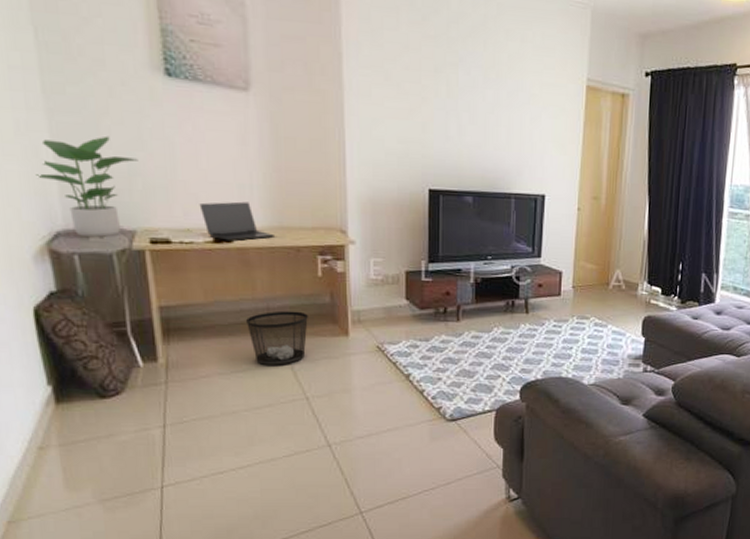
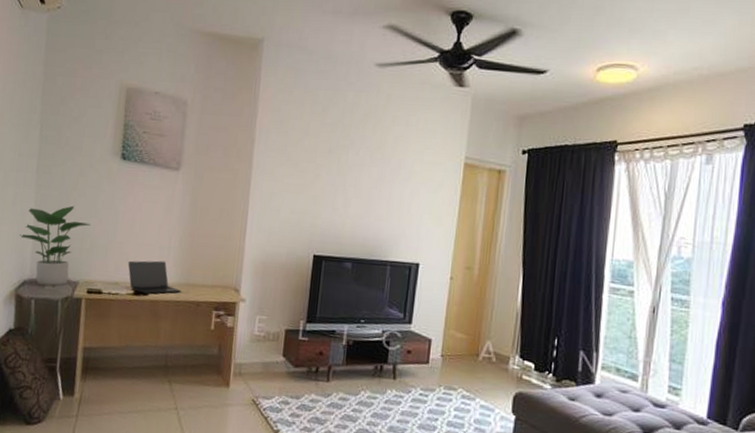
waste bin: present [246,310,308,365] -> none [147,358,198,410]

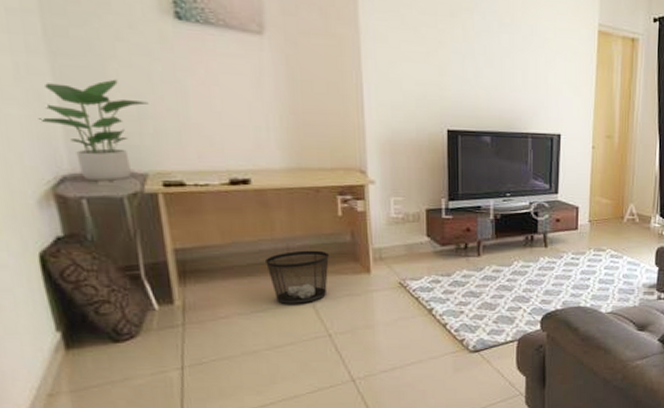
laptop: present [128,260,181,295] -> none [214,143,293,183]
waste bin: none [147,358,198,410] -> present [266,250,329,304]

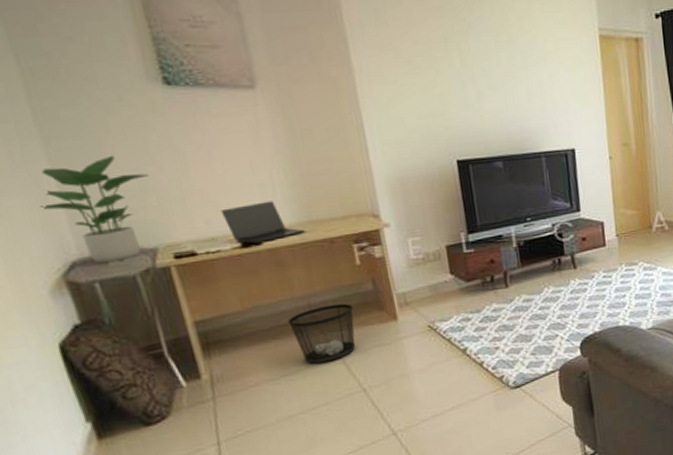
laptop: none [214,143,293,183] -> present [220,201,305,245]

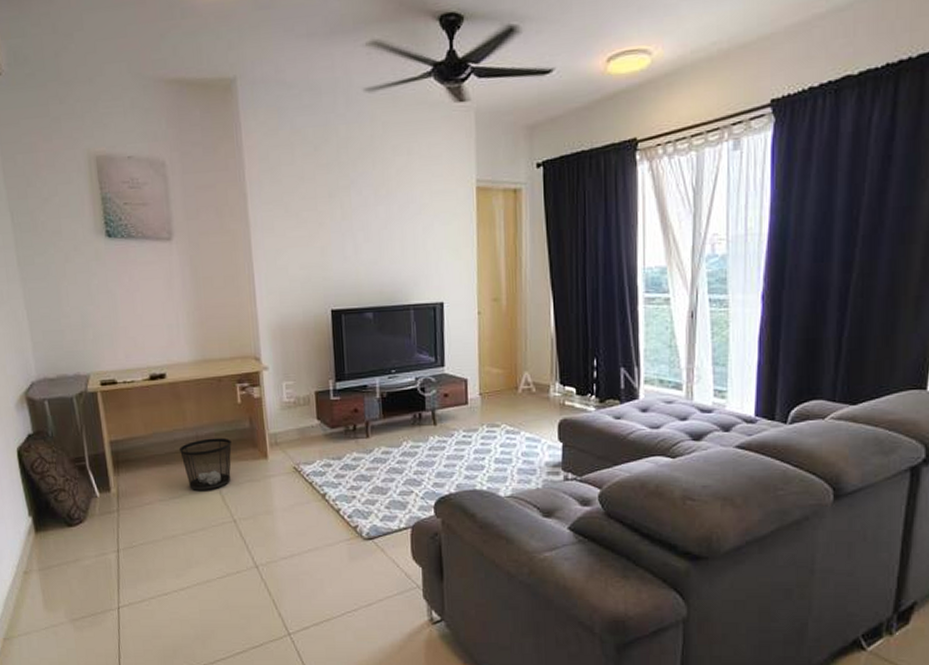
potted plant: present [39,155,149,263] -> none [15,295,89,385]
laptop: present [220,201,305,245] -> none [137,340,199,378]

